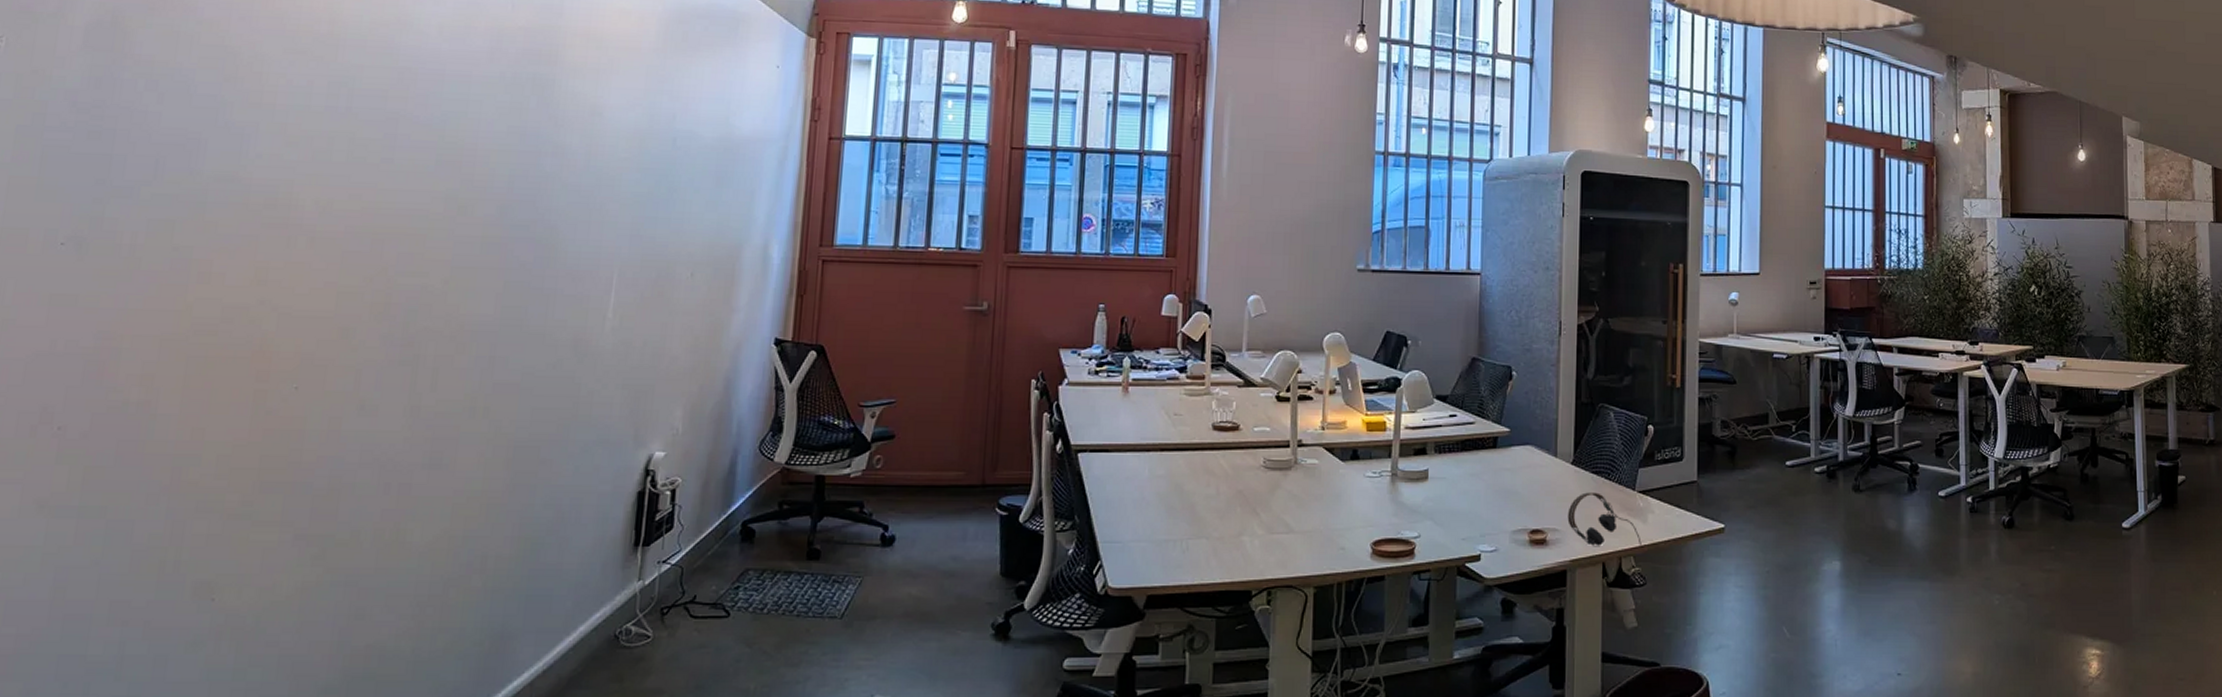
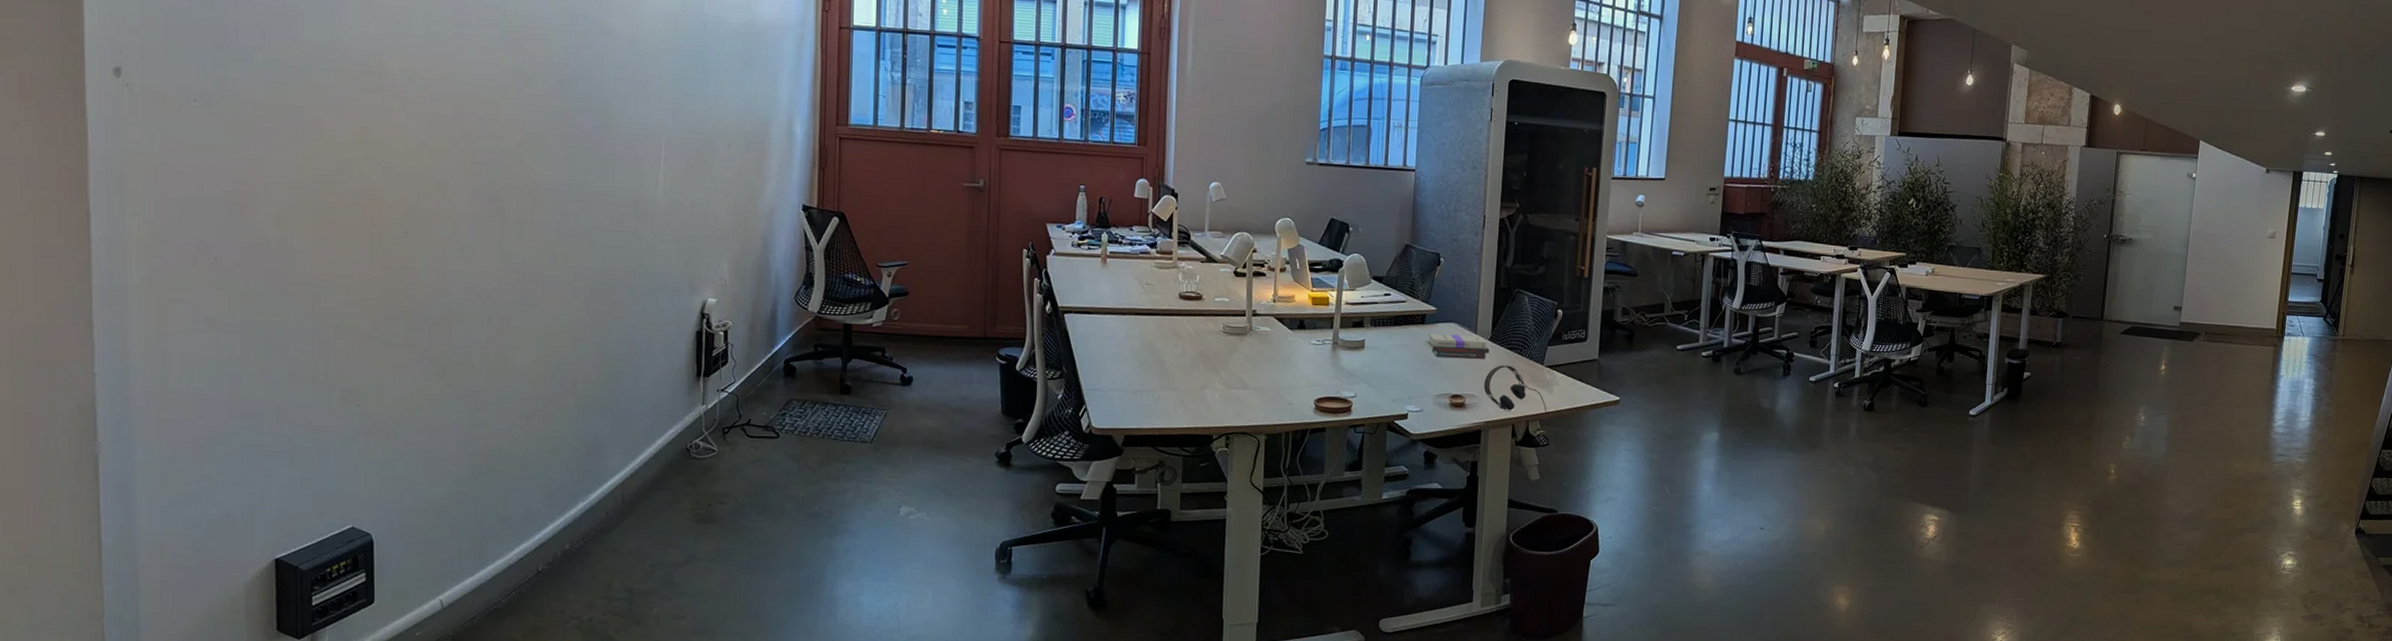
books: none [1497,459,1573,488] -> present [1425,333,1490,360]

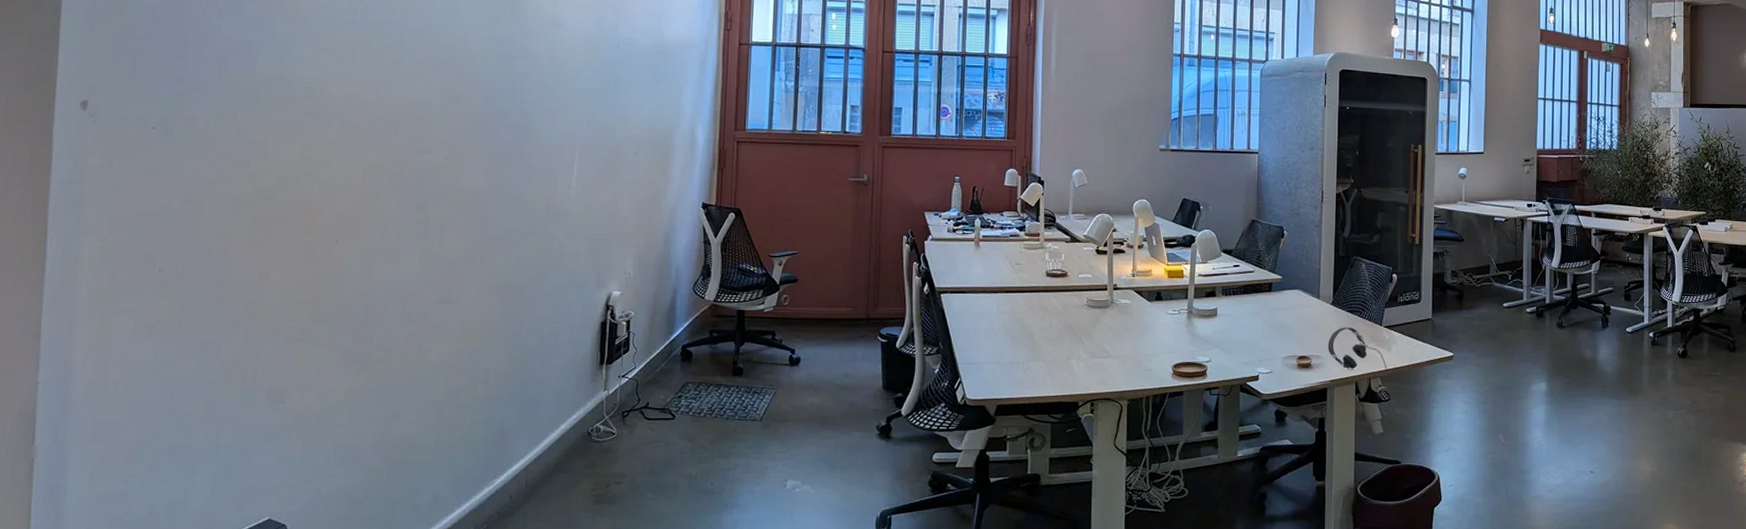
books: present [1425,333,1490,360] -> none [1272,300,1332,323]

